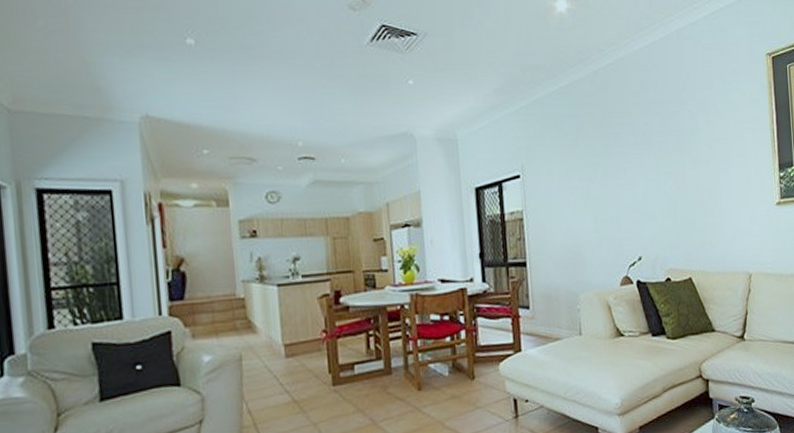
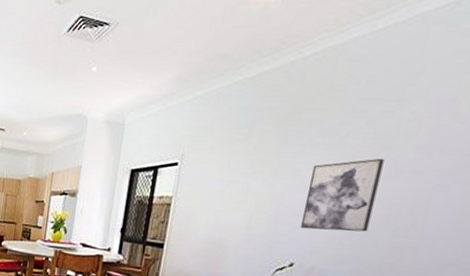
wall art: none [633,151,686,223] -> present [300,158,384,232]

